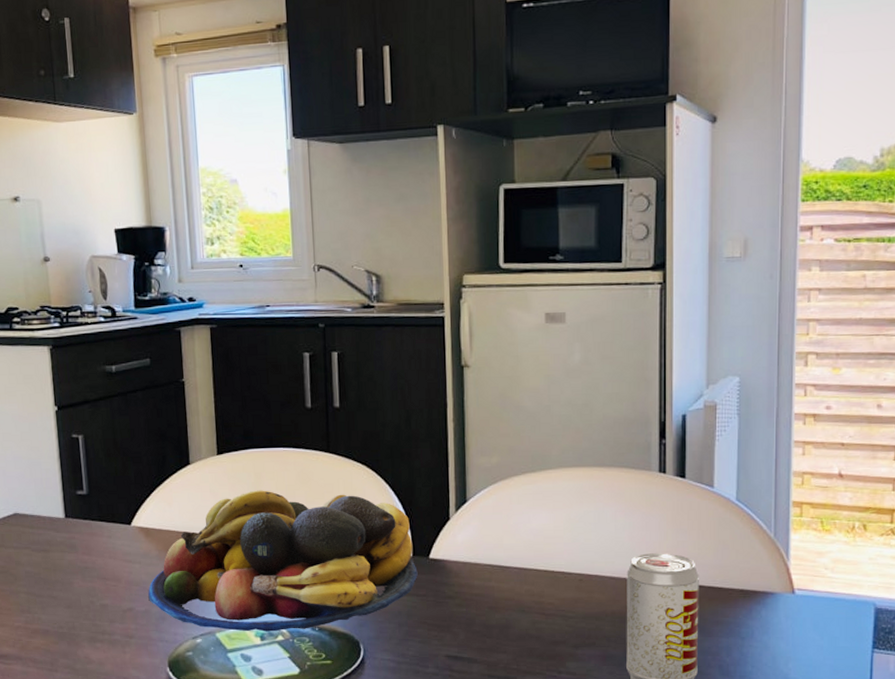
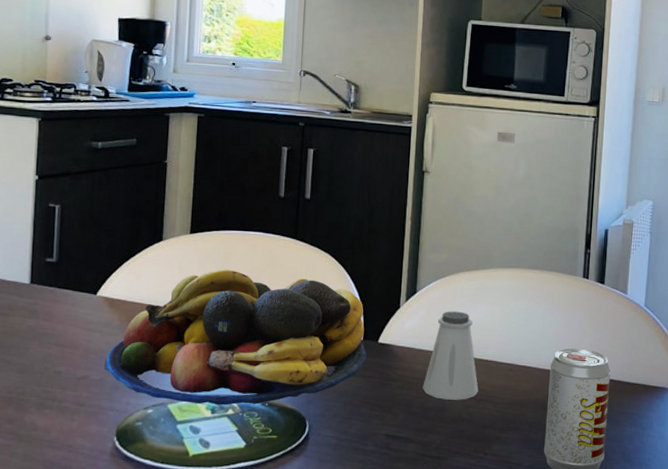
saltshaker: none [483,519,546,616] -> present [422,311,479,400]

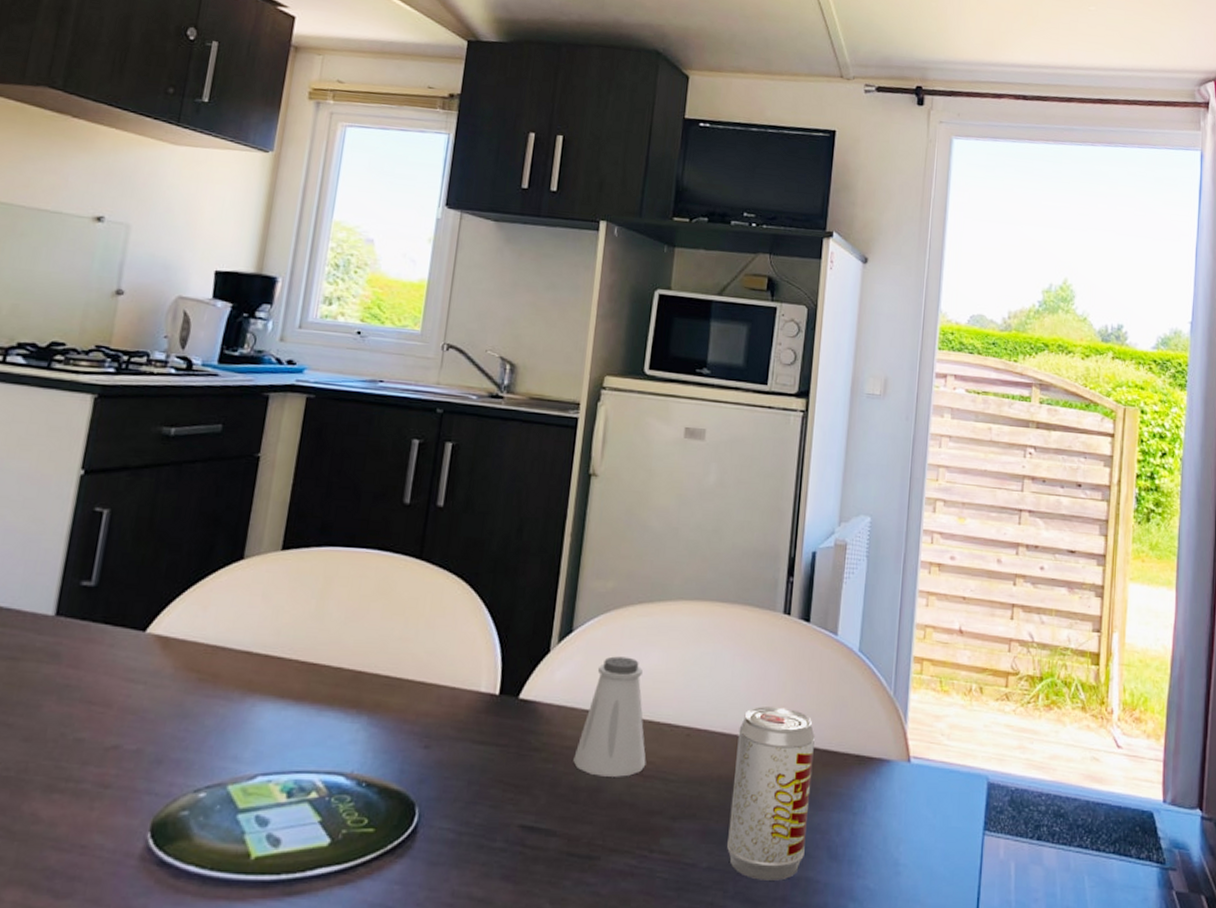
fruit bowl: present [104,269,367,405] -> none [145,598,503,786]

